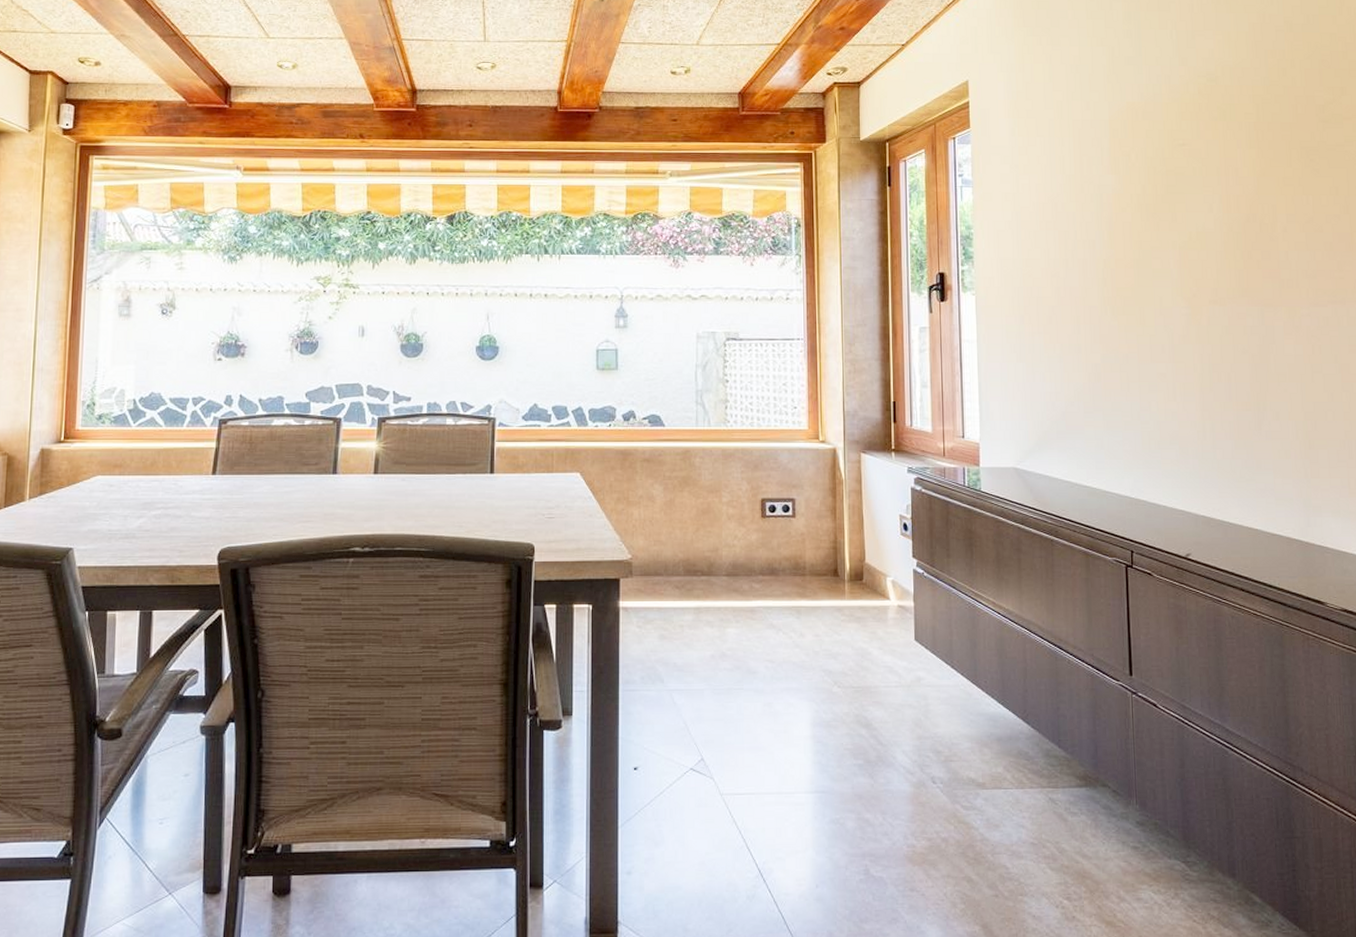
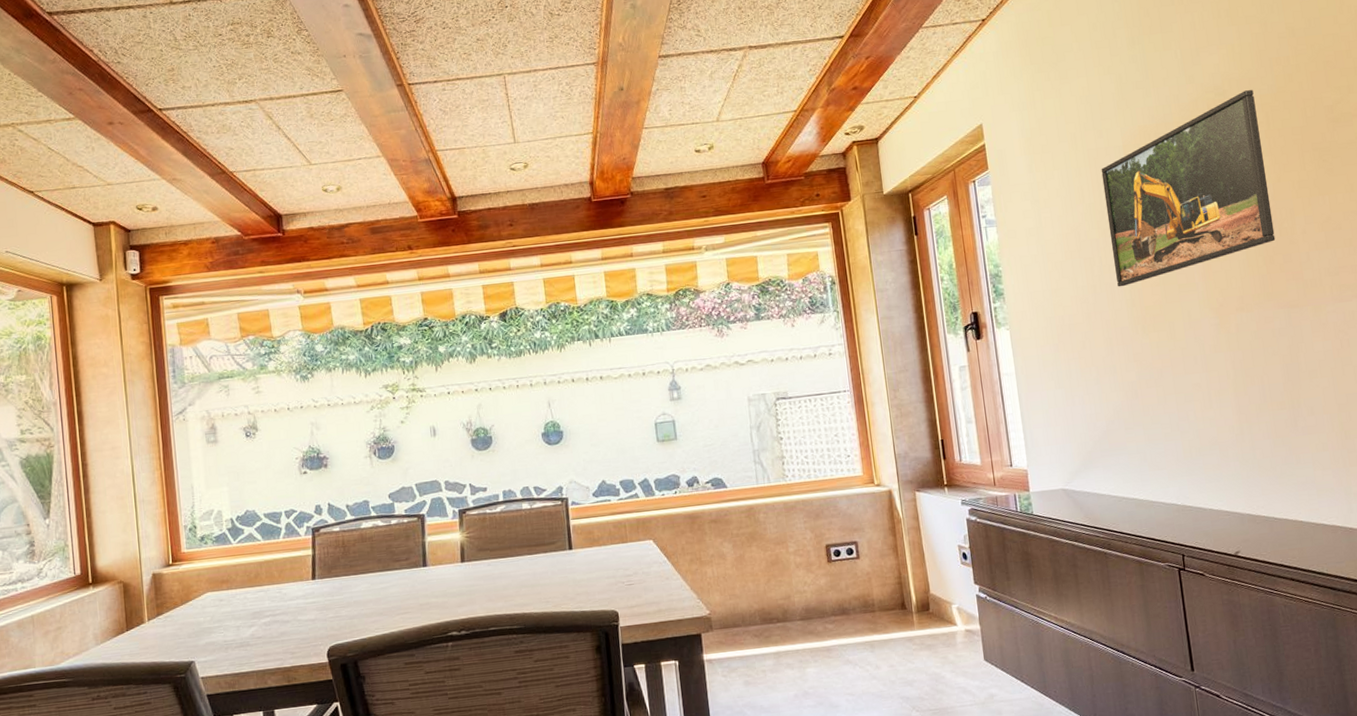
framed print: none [1084,79,1255,265] -> present [1101,90,1276,287]

